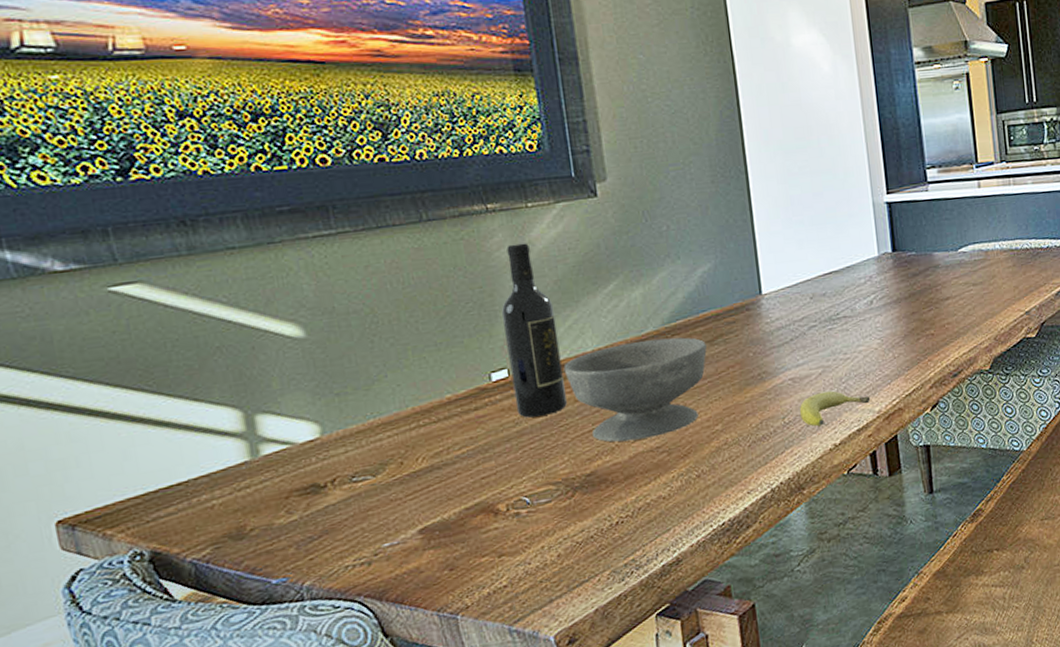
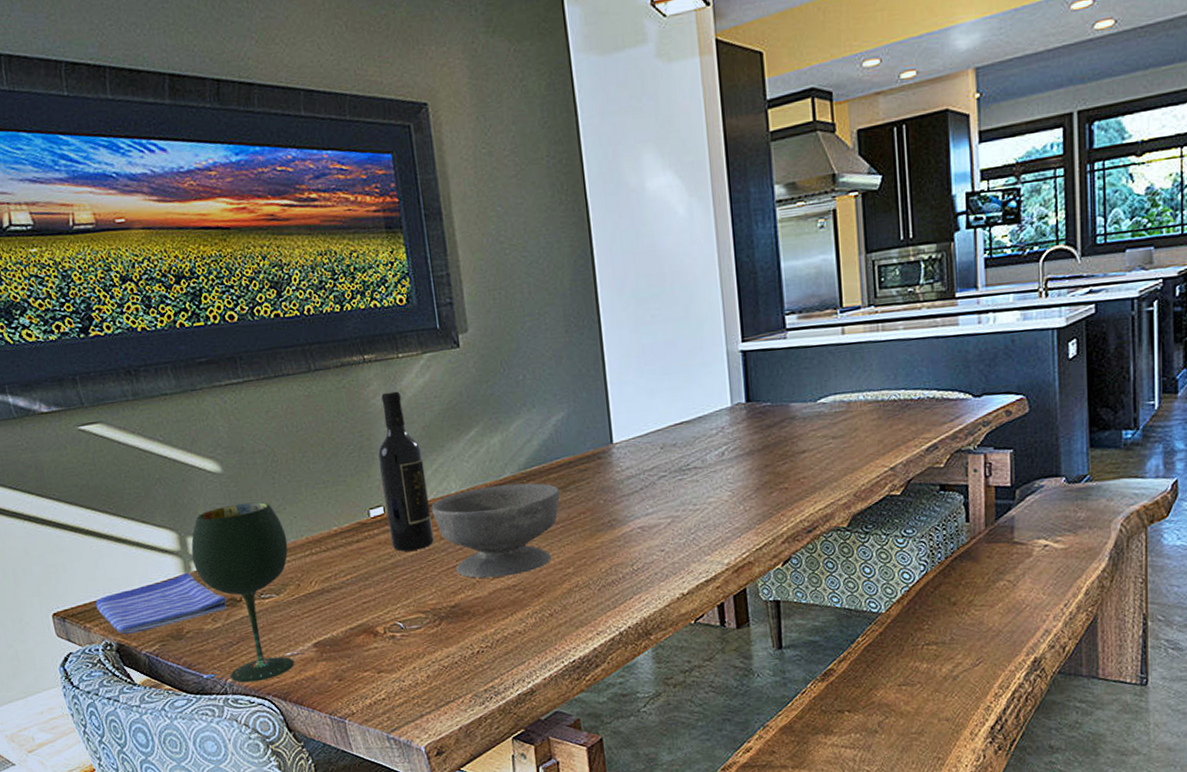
dish towel: none [121,458,307,540] -> present [95,573,227,634]
wine glass: none [260,370,394,585] -> present [191,502,295,683]
fruit: present [799,391,871,427] -> none [647,541,720,575]

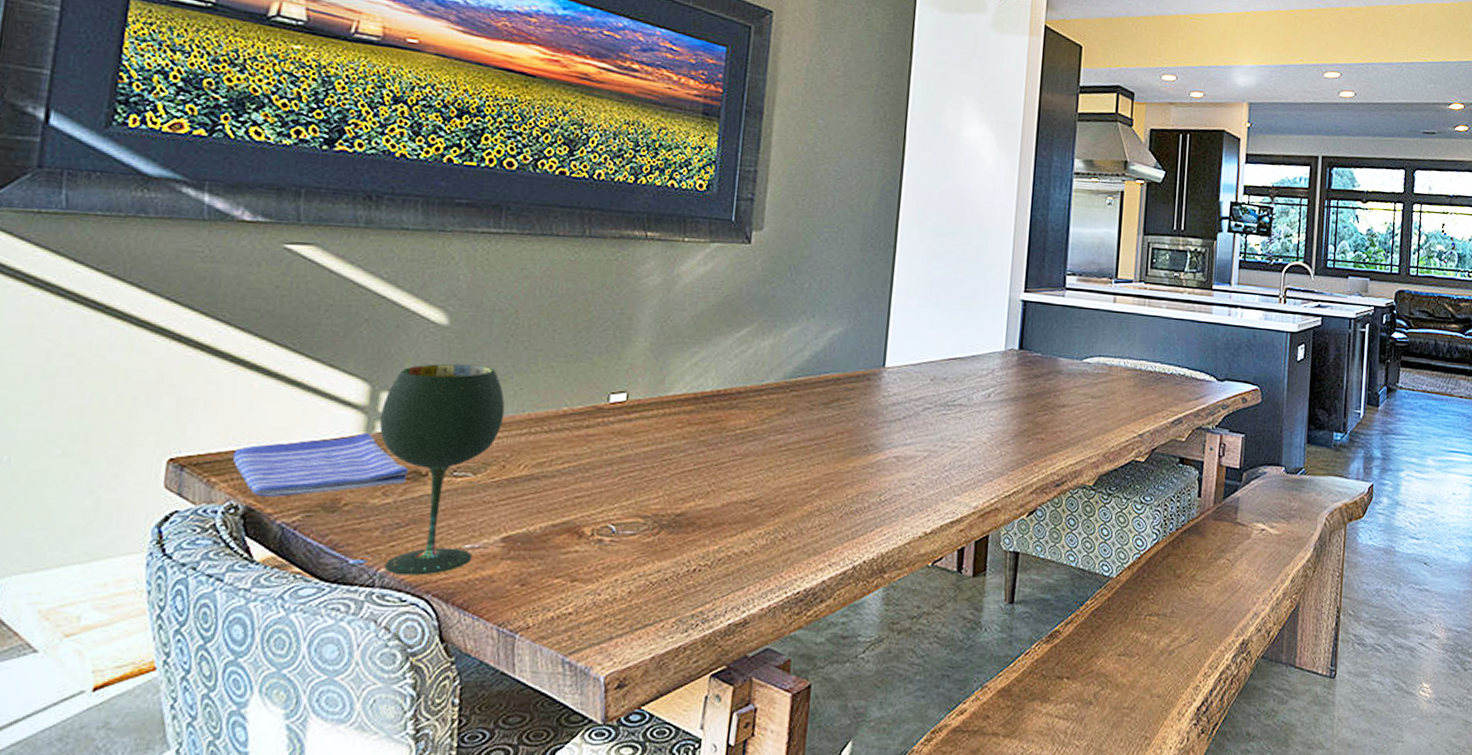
wine bottle: present [377,391,434,552] -> none [625,273,685,446]
bowl: present [431,483,560,579] -> none [679,390,821,489]

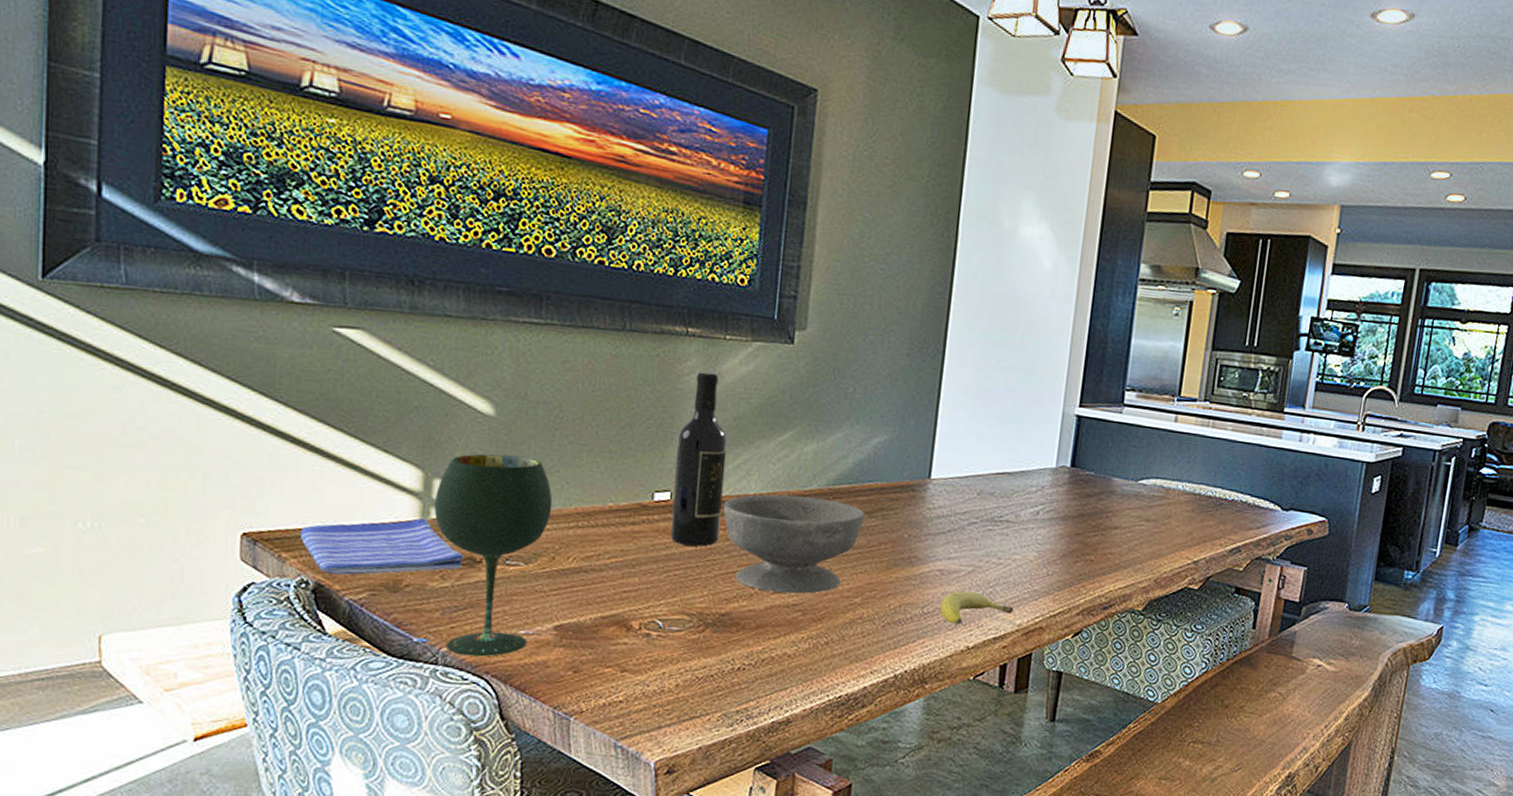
wine bottle: none [625,273,685,446] -> present [670,372,728,547]
bowl: none [679,390,821,489] -> present [723,494,864,594]
fruit: none [897,476,970,511] -> present [940,591,1014,625]

